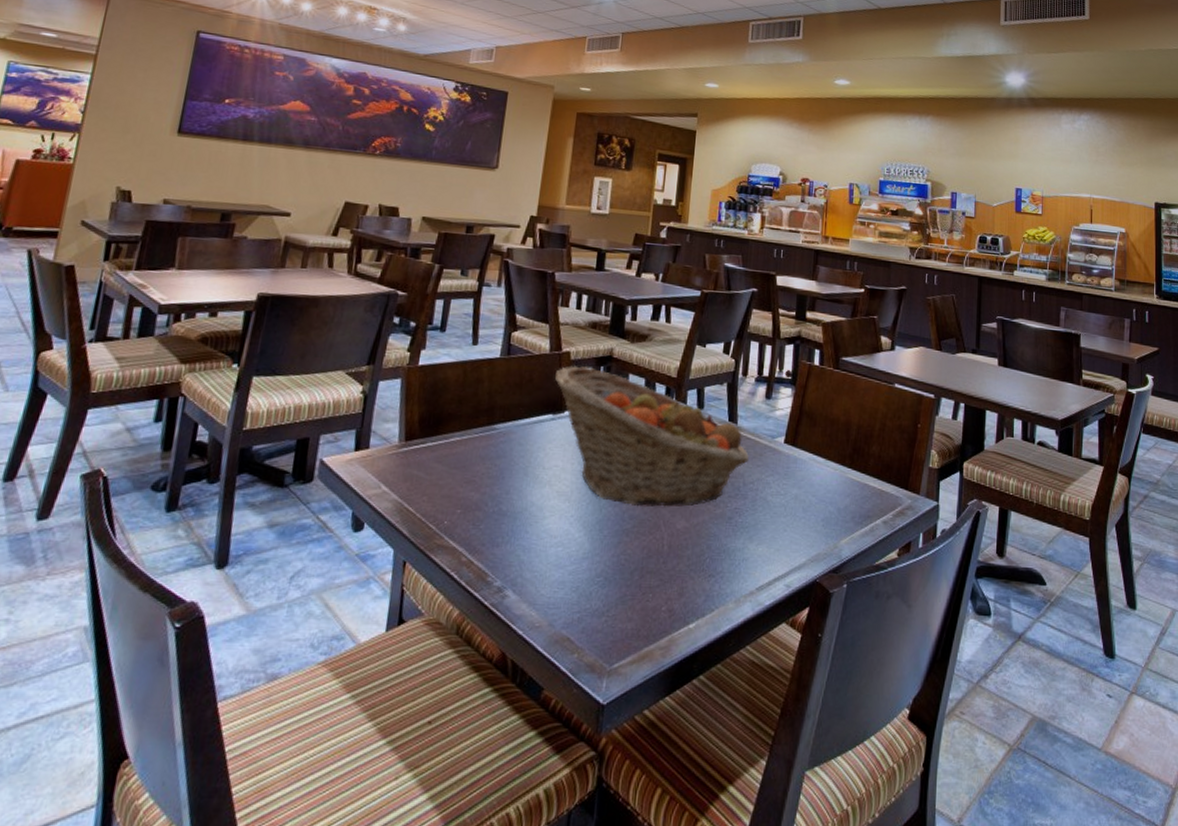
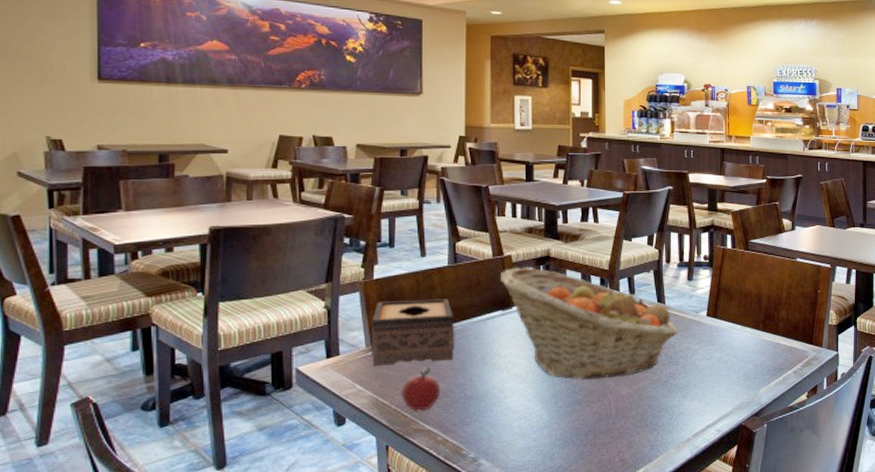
tissue box: none [403,391,499,468] -> present [370,298,455,367]
apple: none [429,471,474,524] -> present [401,366,441,411]

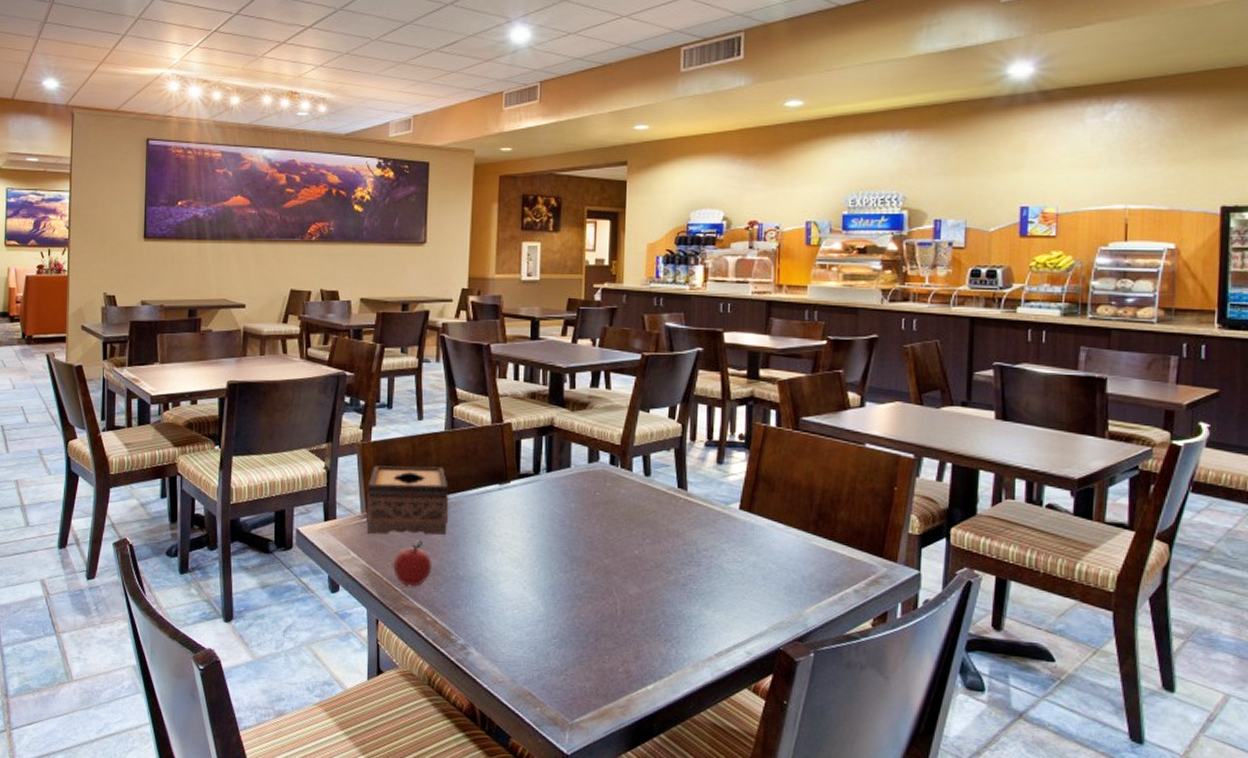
fruit basket: present [499,267,678,380] -> none [498,436,703,574]

